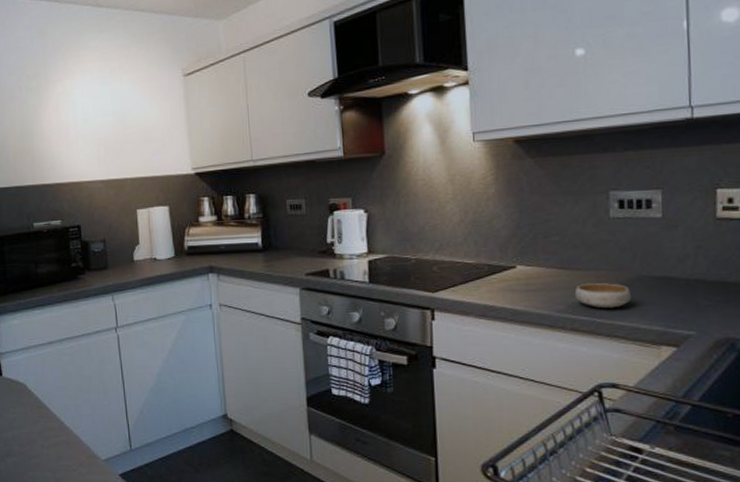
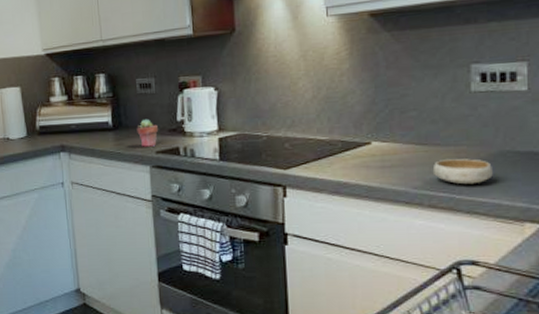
potted succulent: none [287,240,309,269] -> present [137,119,159,147]

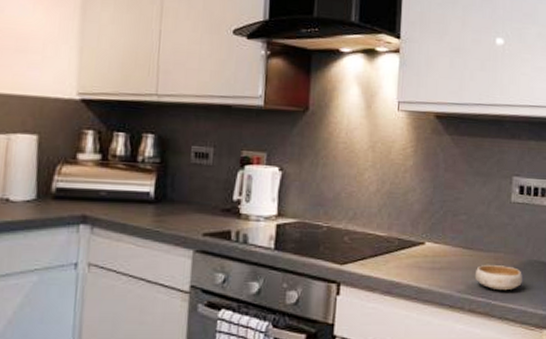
potted succulent: present [137,119,159,147] -> none [183,193,211,227]

